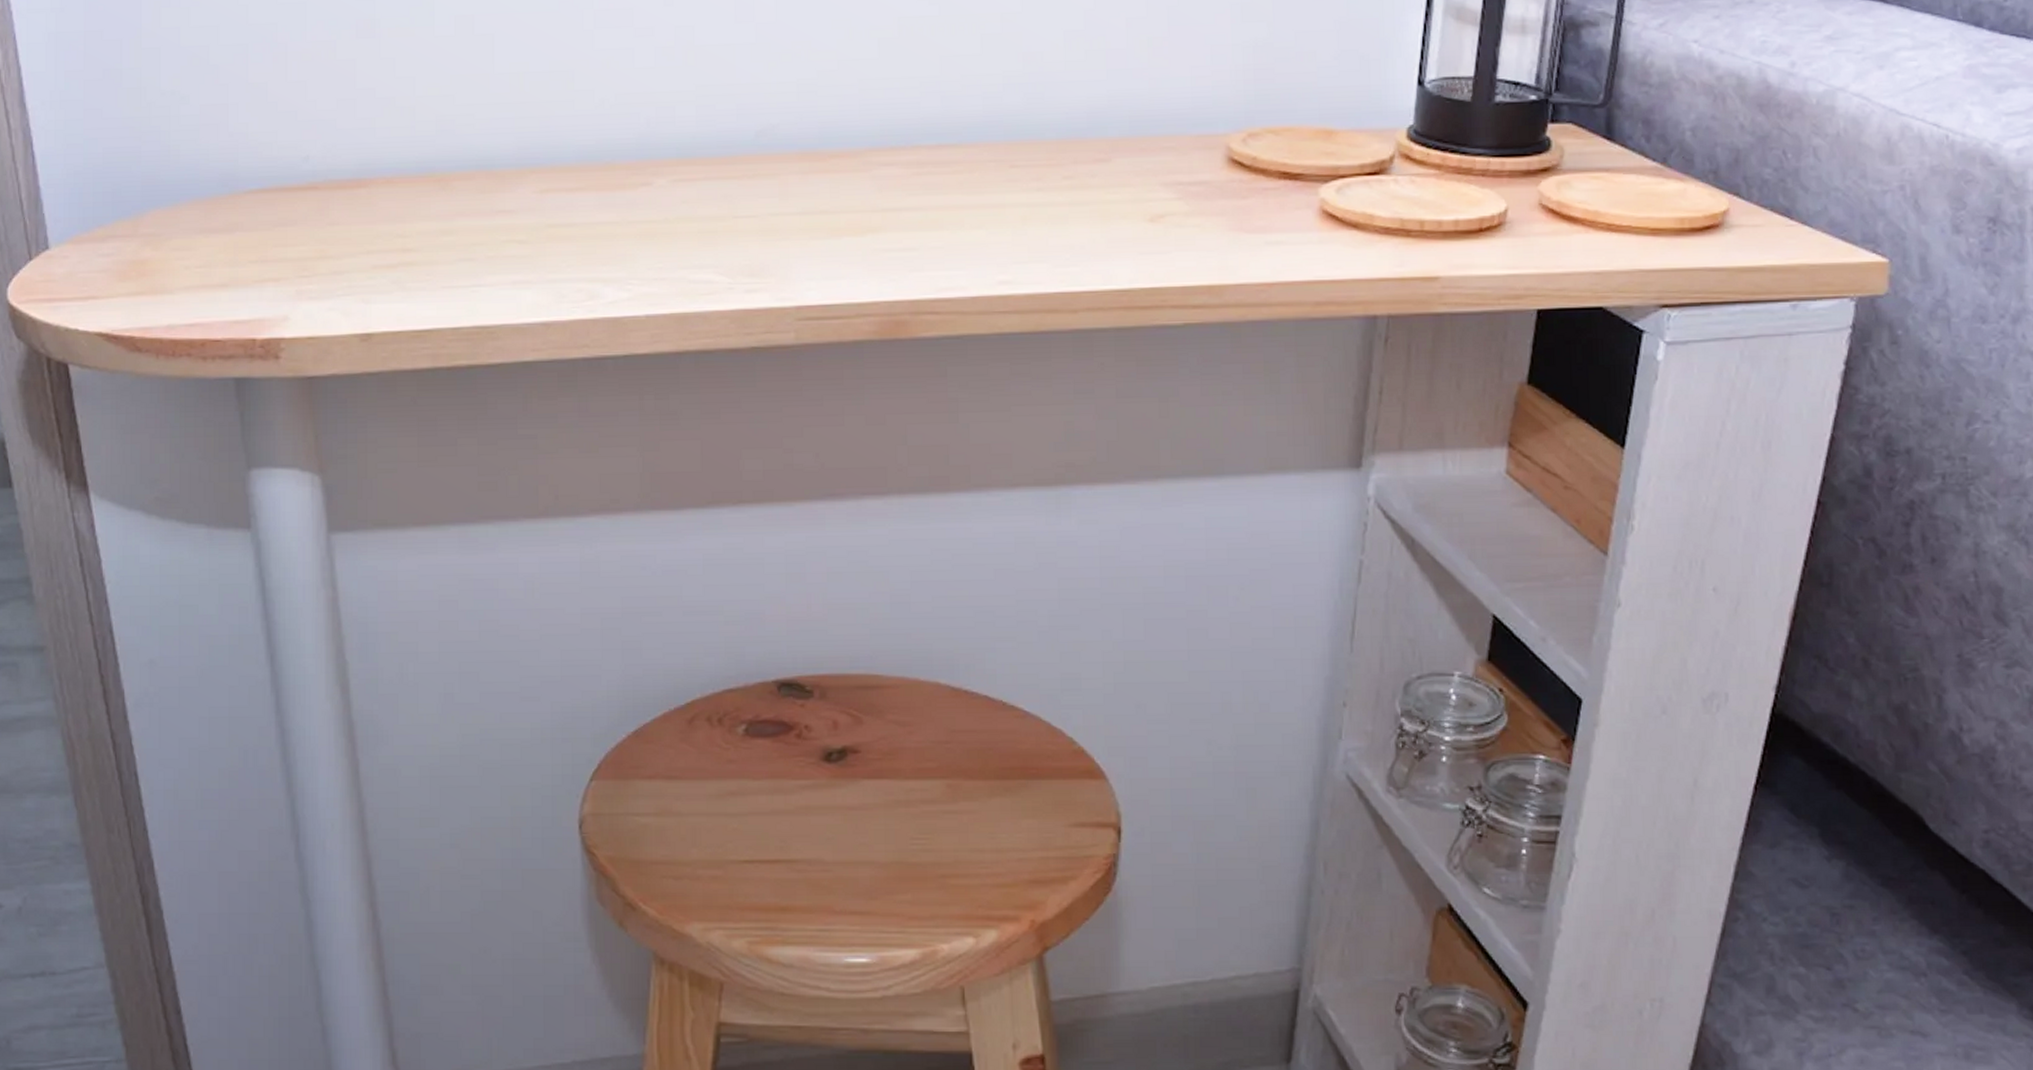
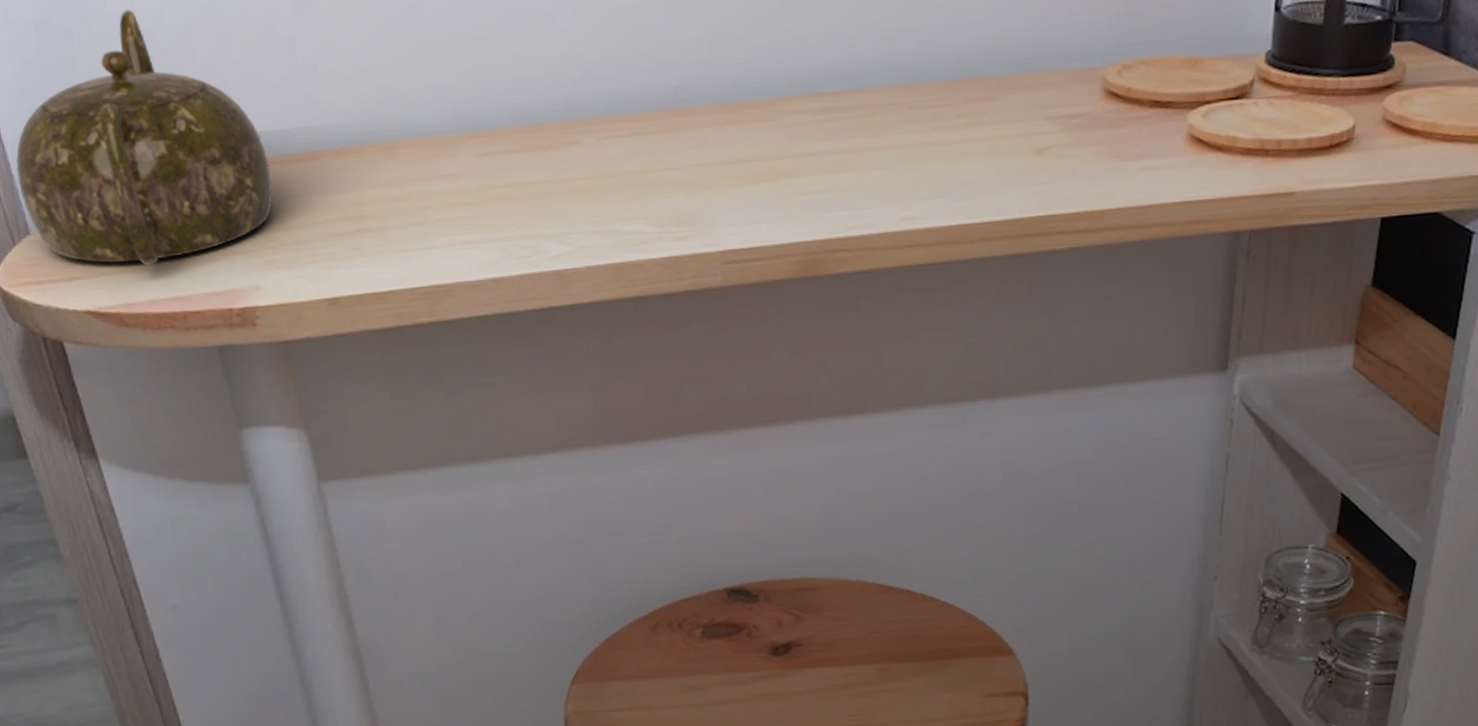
teapot: none [44,25,314,289] -> present [15,9,273,266]

